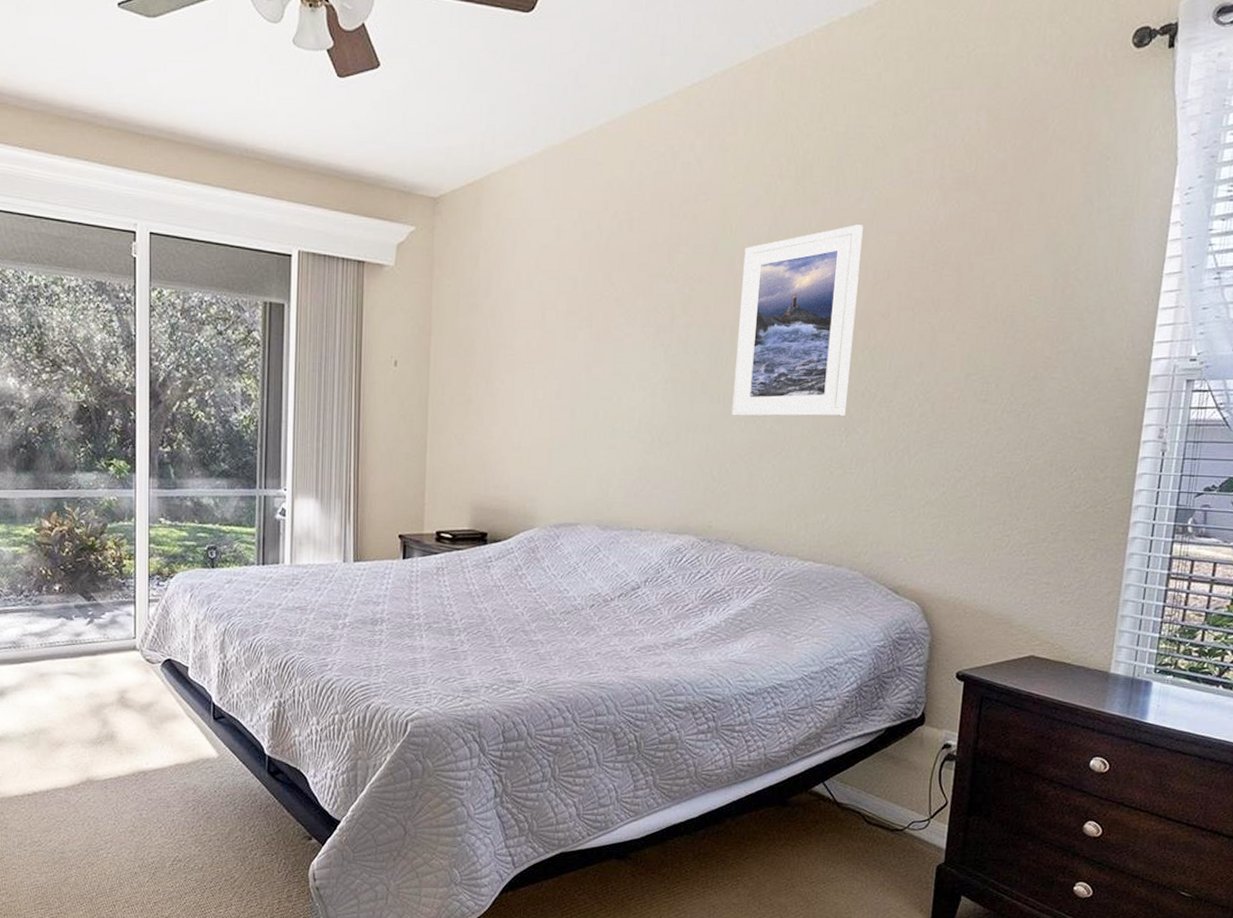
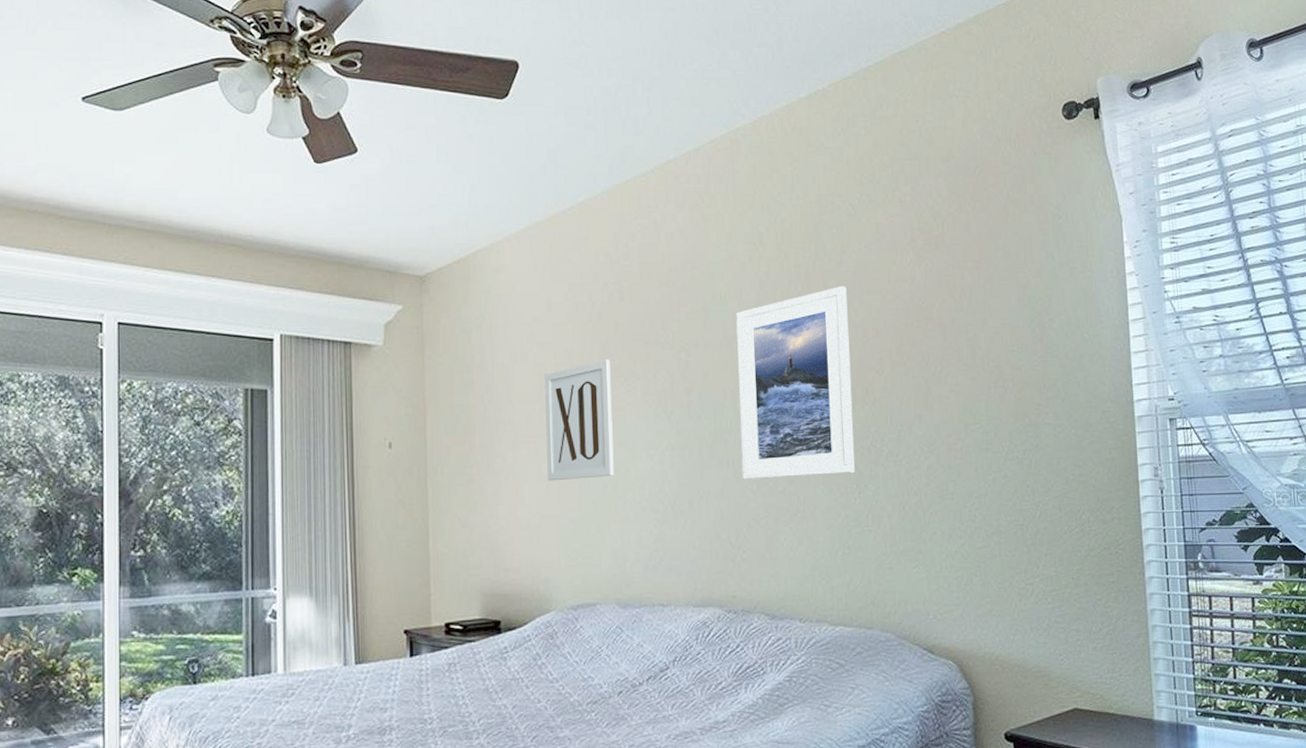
wall art: none [541,289,613,406] -> present [544,359,614,481]

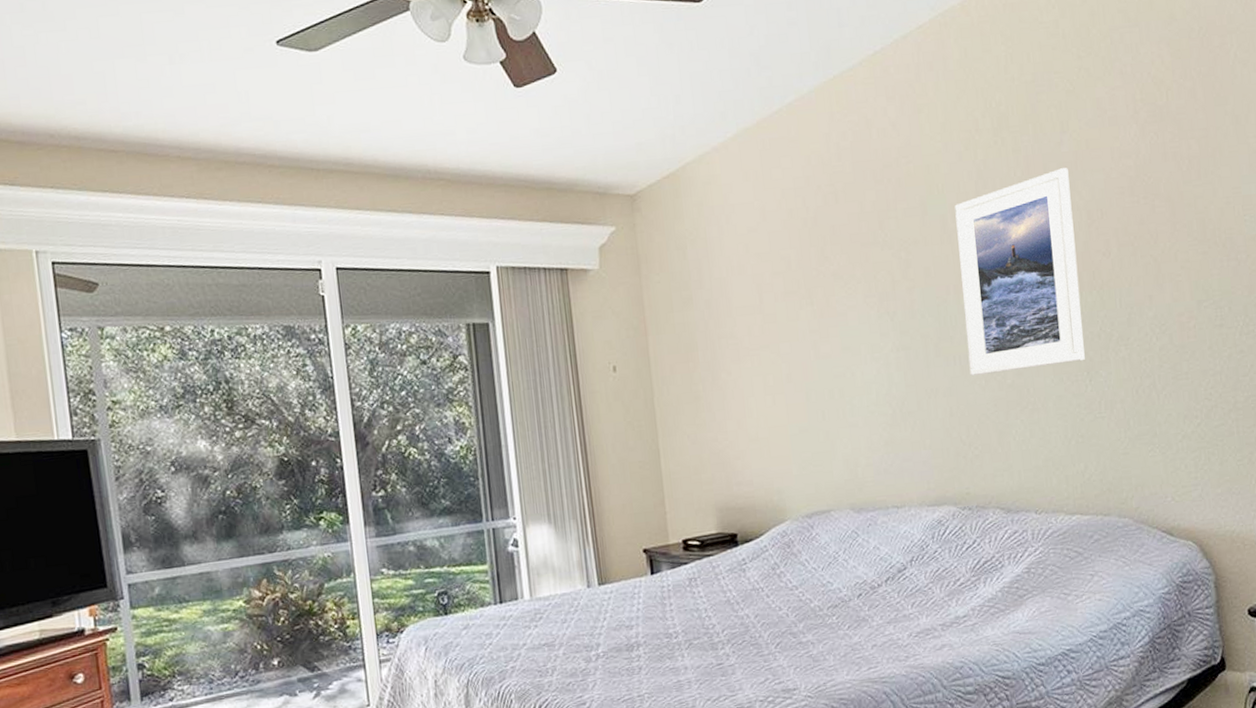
wall art: present [544,359,614,481] -> none [763,264,840,393]

